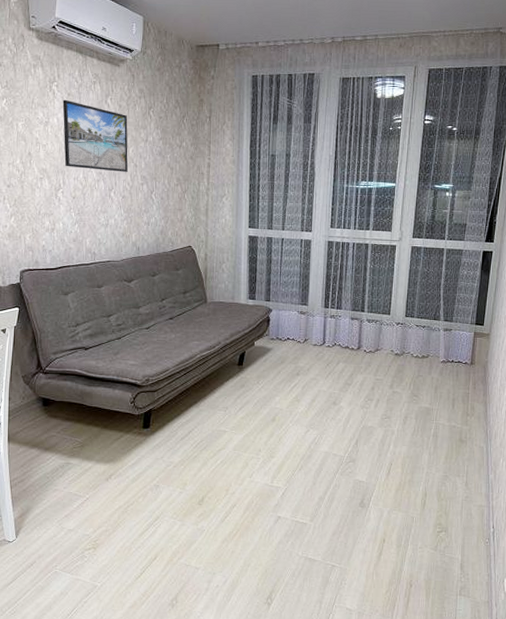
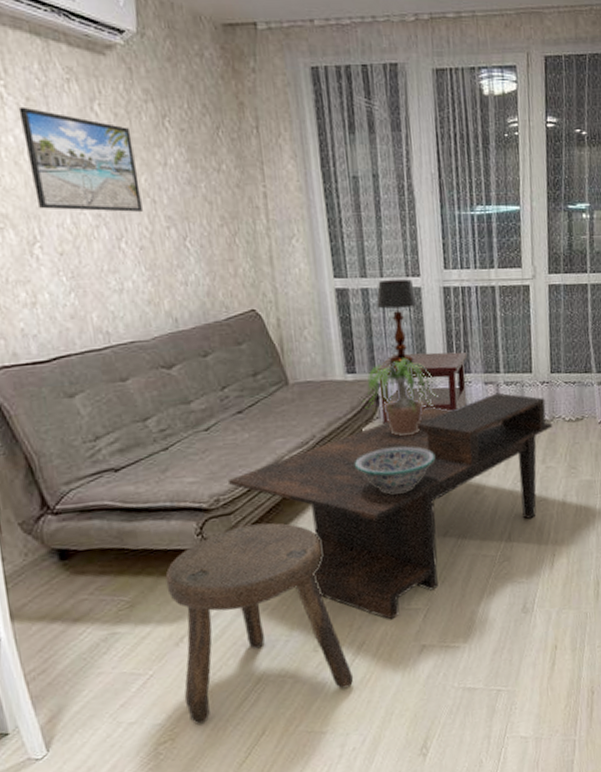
stool: none [106,401,224,541] -> present [165,522,354,725]
coffee table: none [156,327,402,492] -> present [227,392,553,620]
decorative bowl: none [245,359,306,395] -> present [354,446,436,494]
potted plant: none [257,292,313,351] -> present [363,358,437,436]
side table: none [269,288,340,340] -> present [375,352,468,424]
table lamp: none [277,233,307,298] -> present [376,279,417,365]

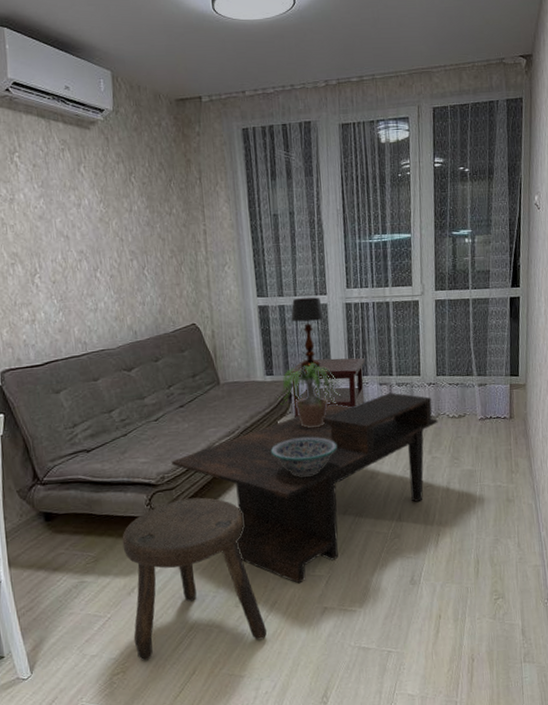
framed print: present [18,106,142,212] -> none [28,171,113,249]

